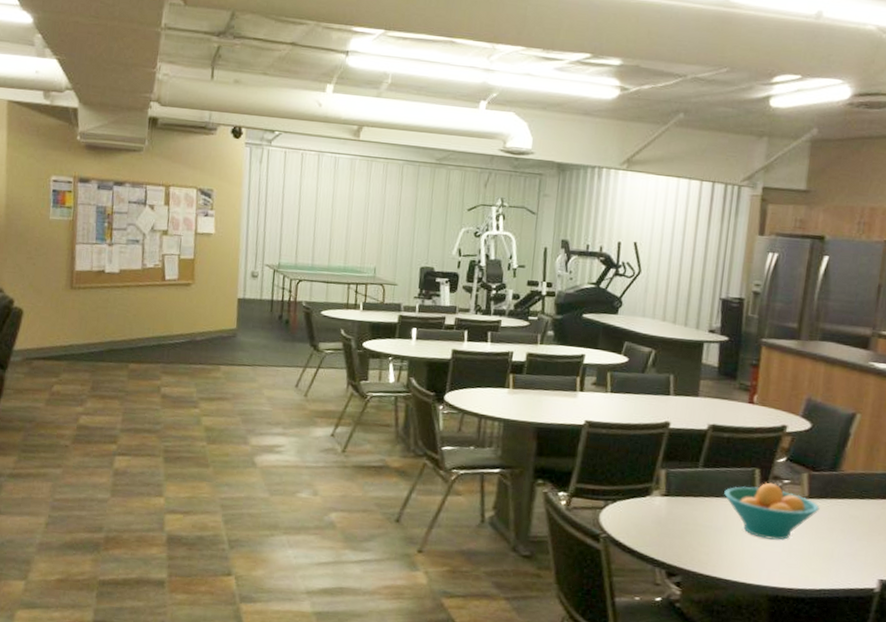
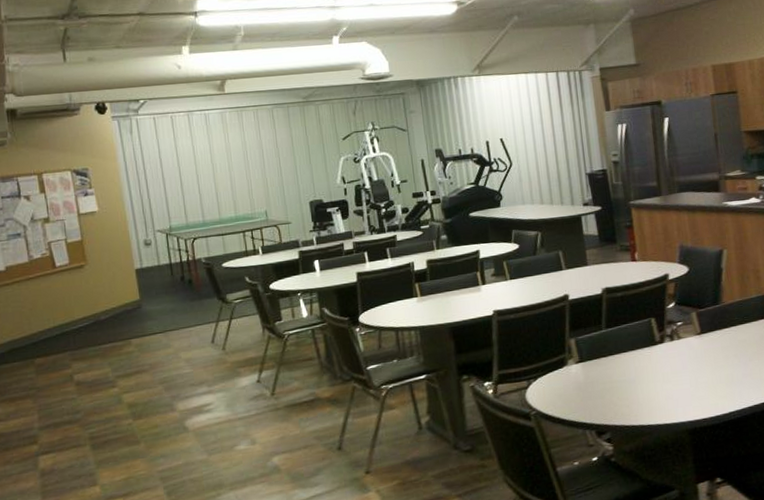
fruit bowl: present [724,482,820,541] -> none [629,327,713,380]

